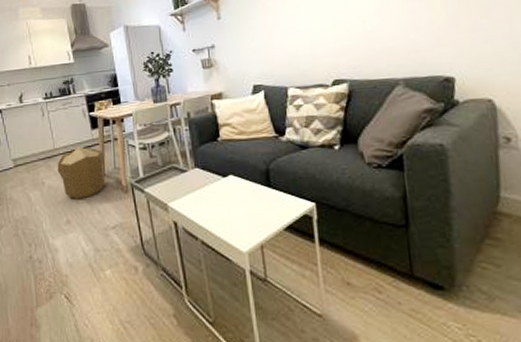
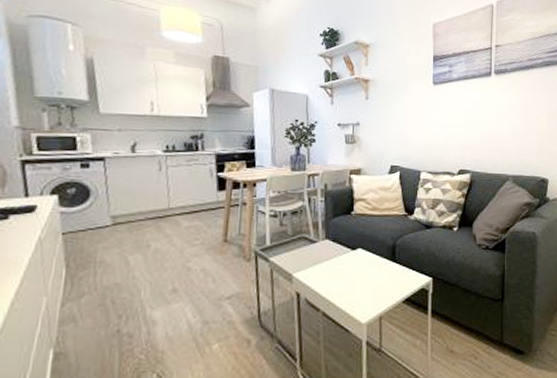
pouf: present [57,146,106,199] -> none [169,208,229,266]

